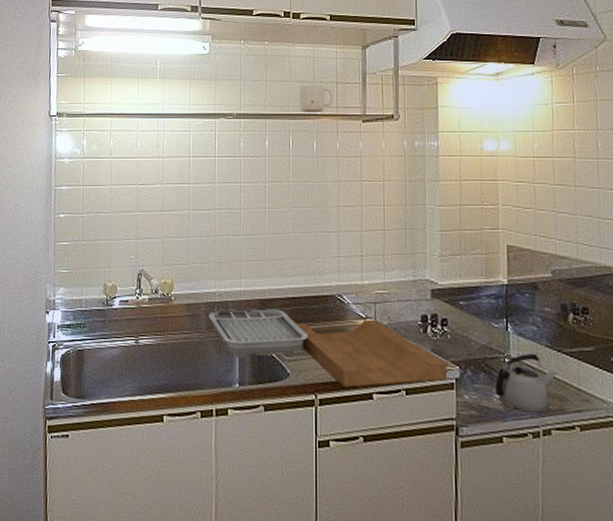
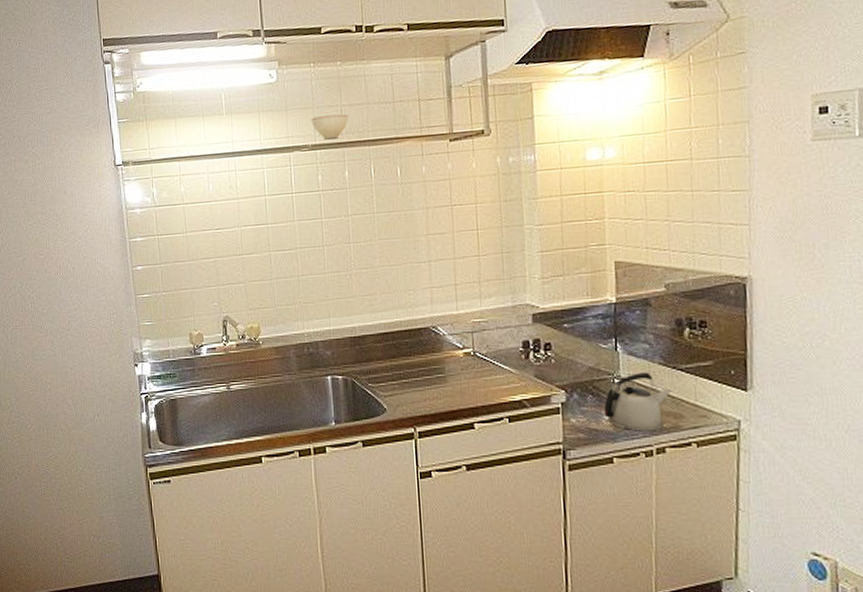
dish rack: present [208,308,309,359] -> none [298,346,404,398]
bowl: none [237,87,273,111] -> present [310,113,350,141]
cutting board: present [296,319,447,388] -> none [390,349,552,419]
mug: present [299,84,334,112] -> none [378,104,417,137]

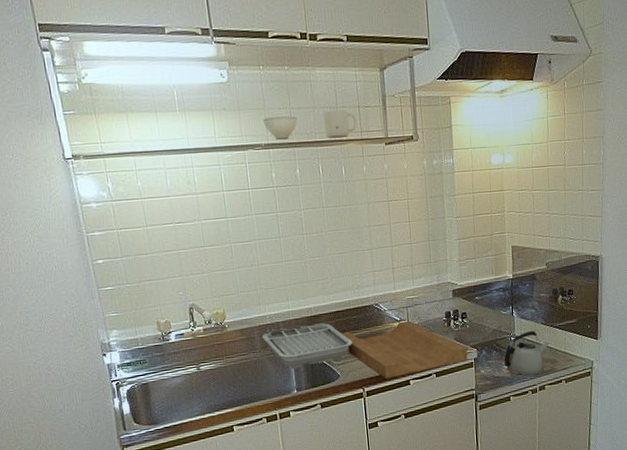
dish rack: none [298,346,404,398] -> present [261,323,353,370]
mug: none [378,104,417,137] -> present [323,109,357,139]
cutting board: none [390,349,552,419] -> present [341,320,468,379]

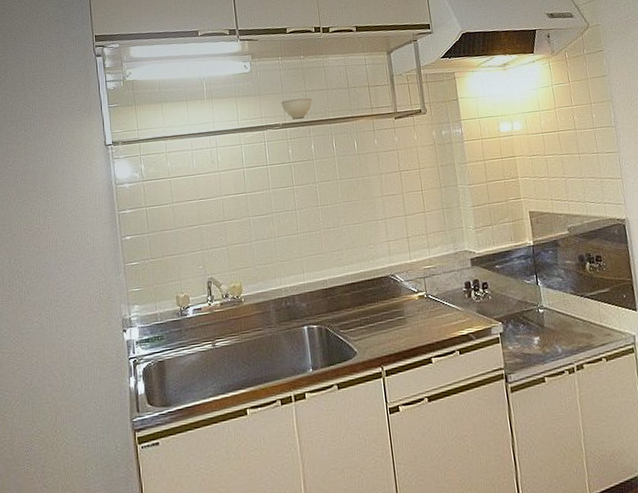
dish rack: present [261,323,353,370] -> none [277,295,370,346]
mug: present [323,109,357,139] -> none [336,89,368,116]
cutting board: present [341,320,468,379] -> none [357,292,492,357]
kettle: present [504,330,550,375] -> none [533,301,583,352]

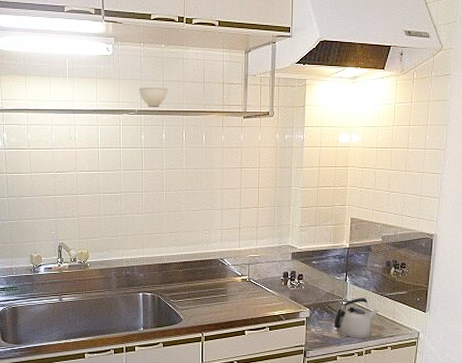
kettle: none [533,301,583,352] -> present [334,297,379,338]

